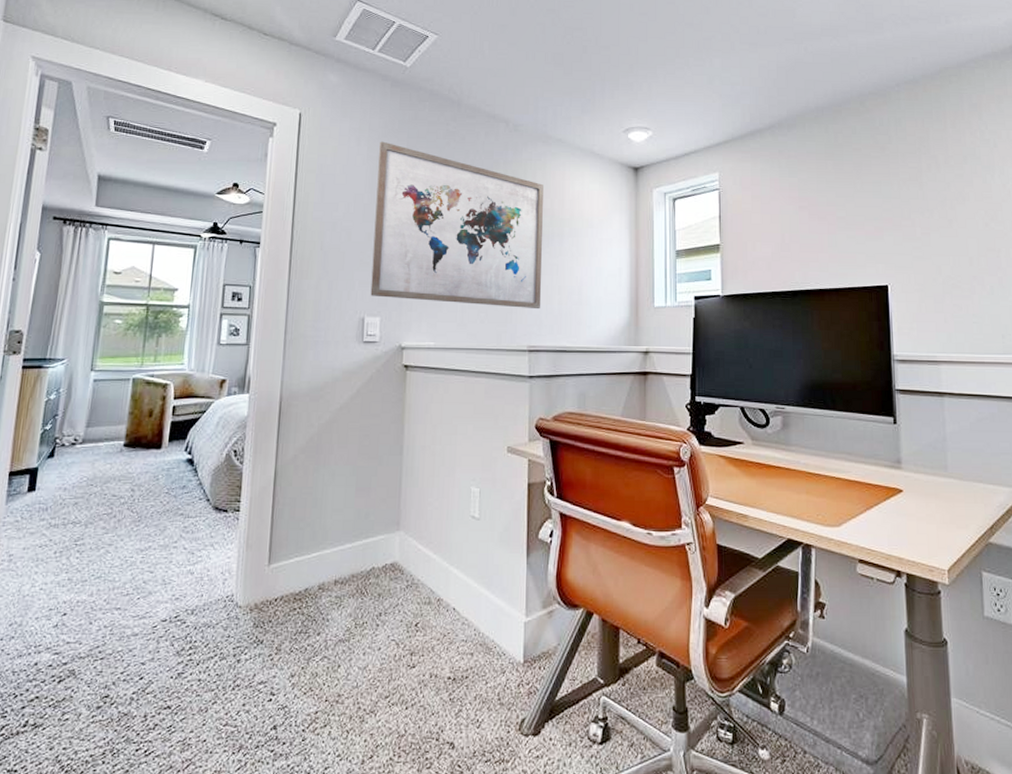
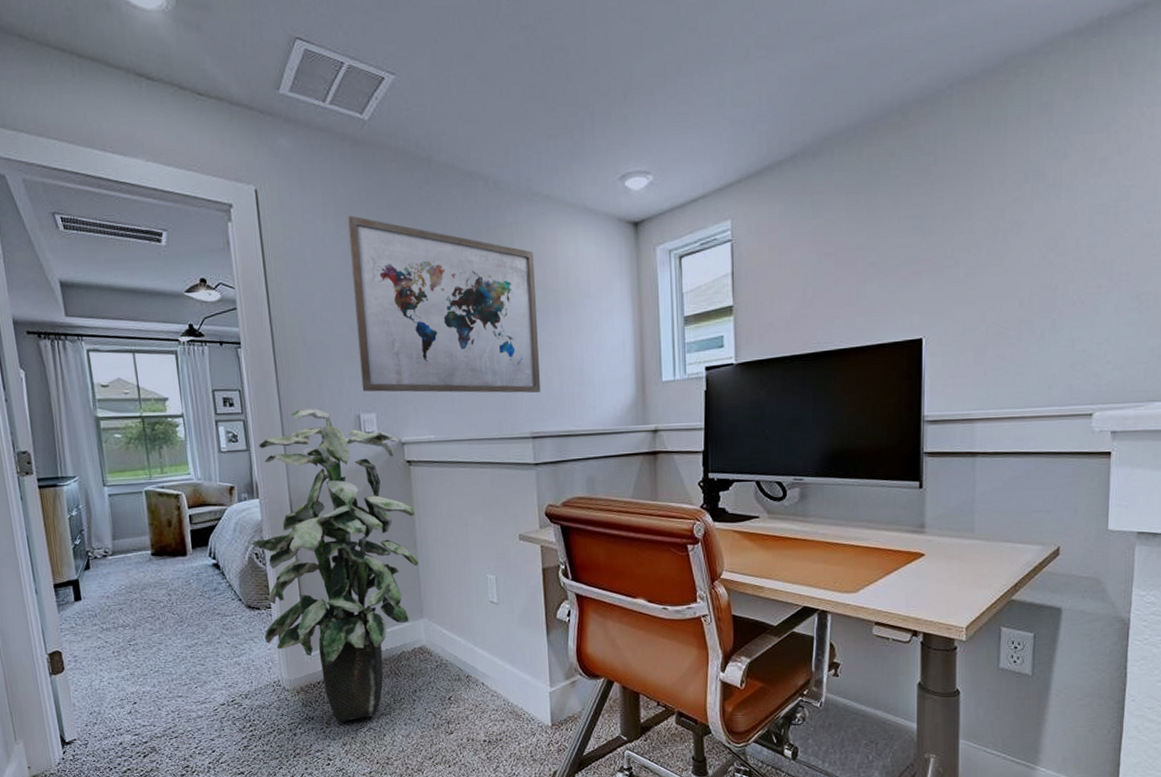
indoor plant: none [226,308,405,648] -> present [250,408,419,722]

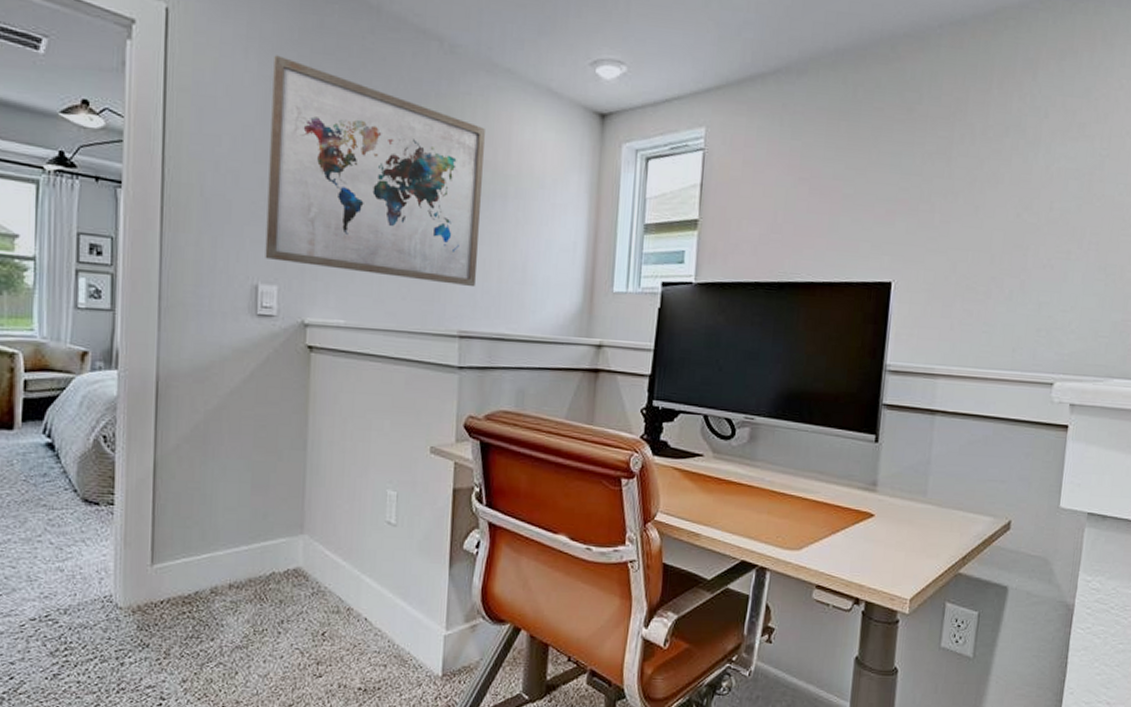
indoor plant: present [250,408,419,722] -> none [99,270,310,653]

